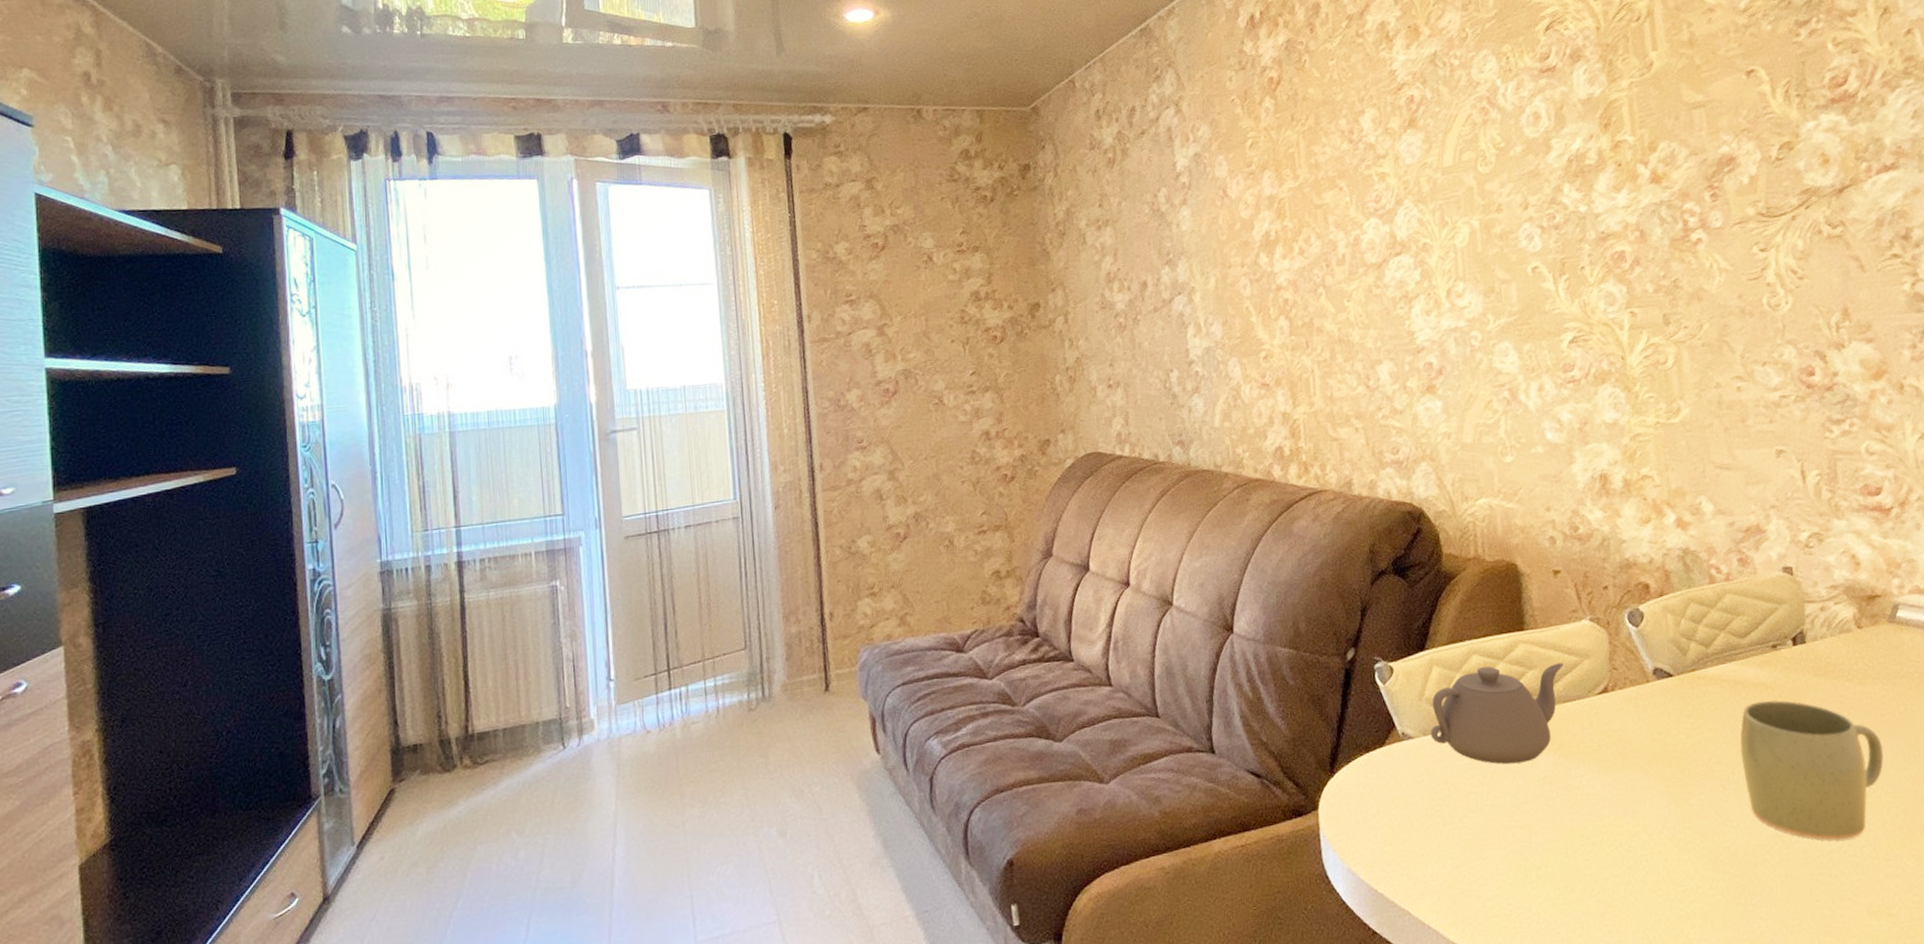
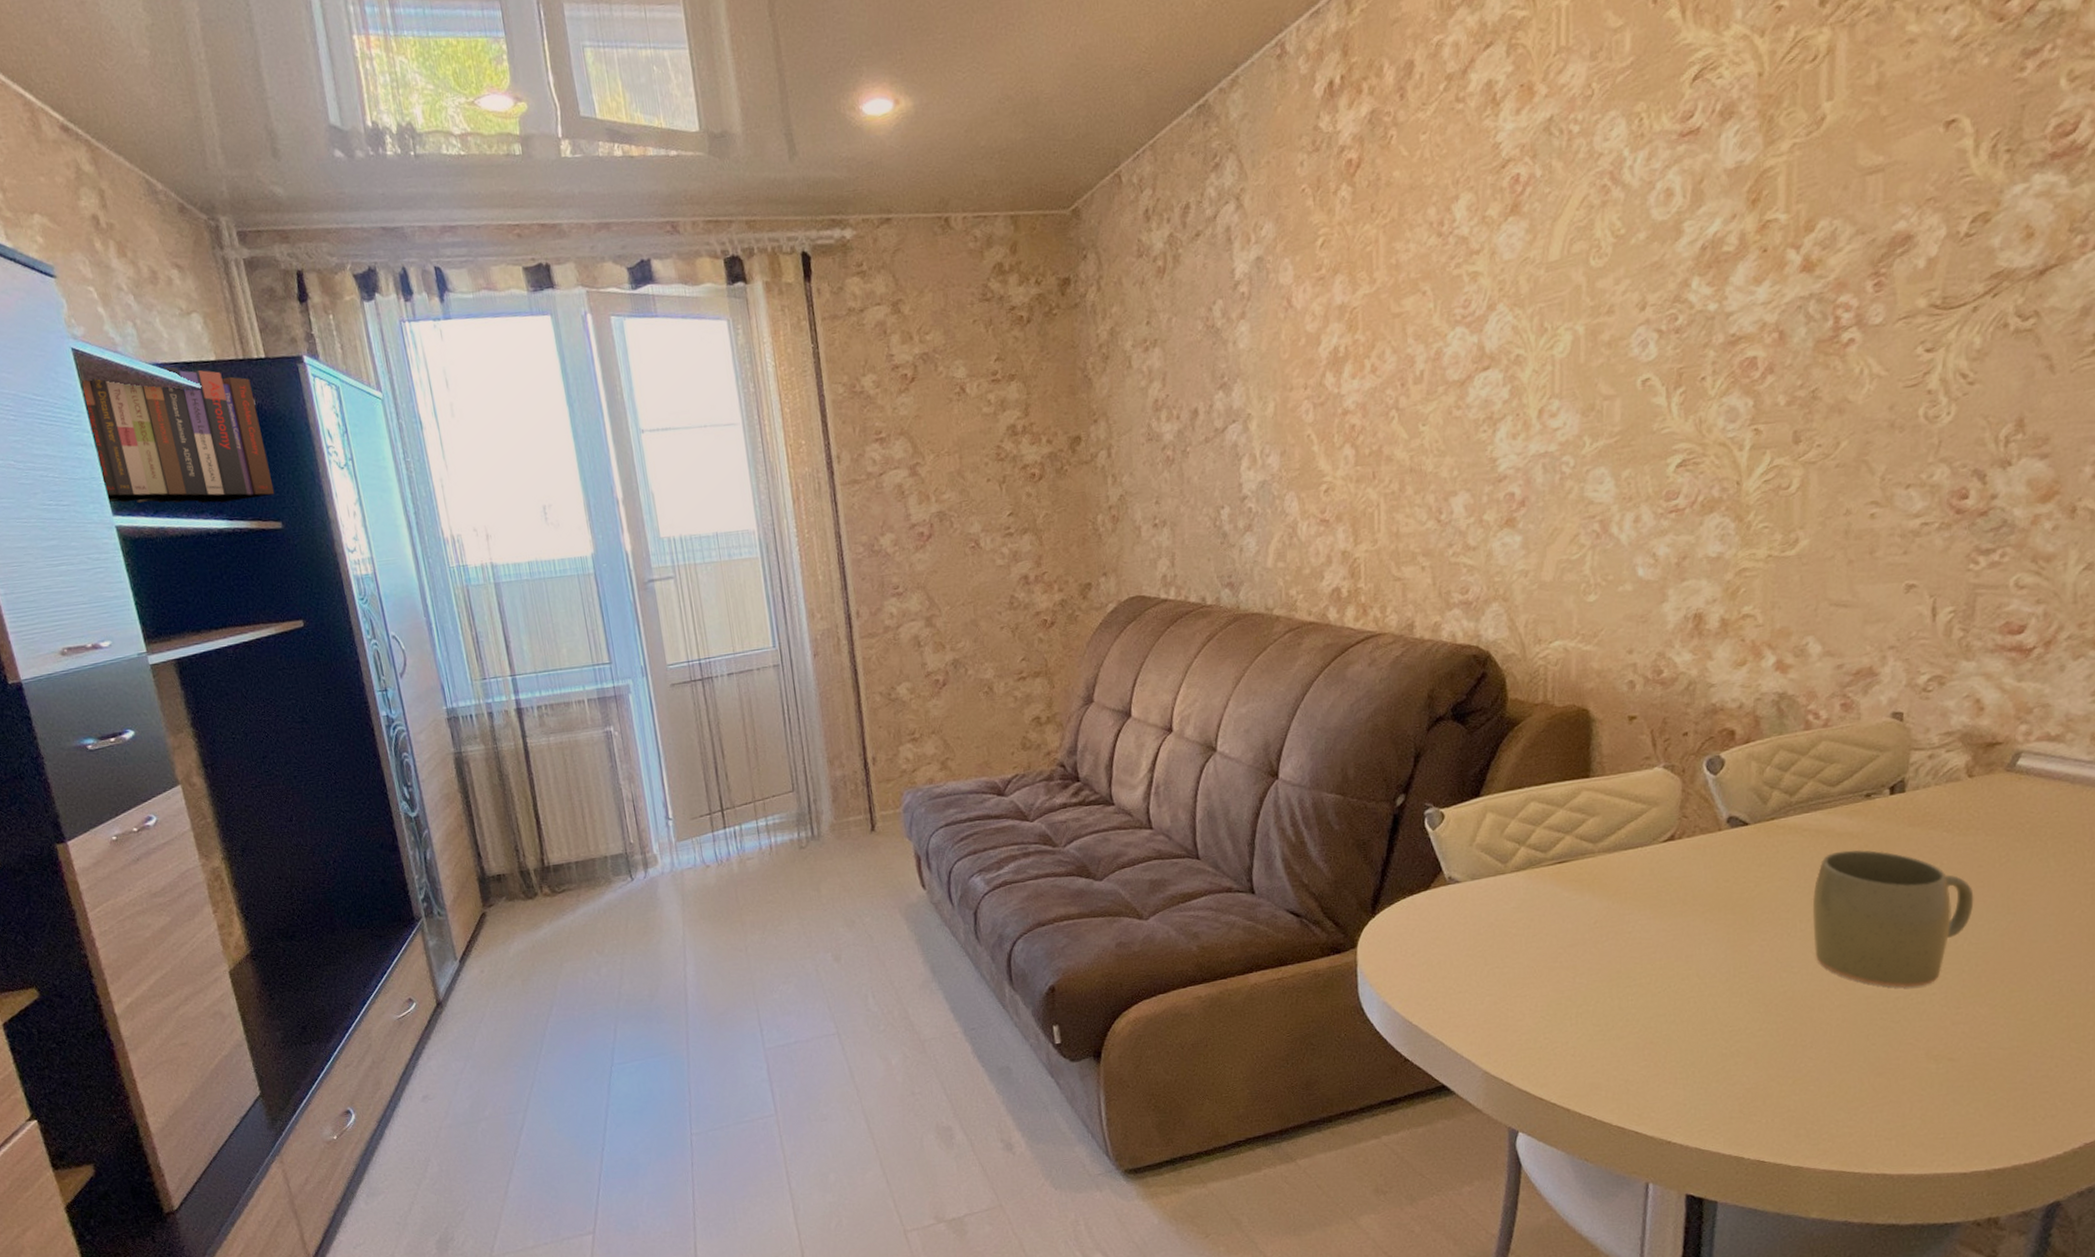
books: none [40,212,228,348] -> present [83,365,275,504]
teapot: present [1430,663,1564,765] -> none [1478,810,1629,909]

